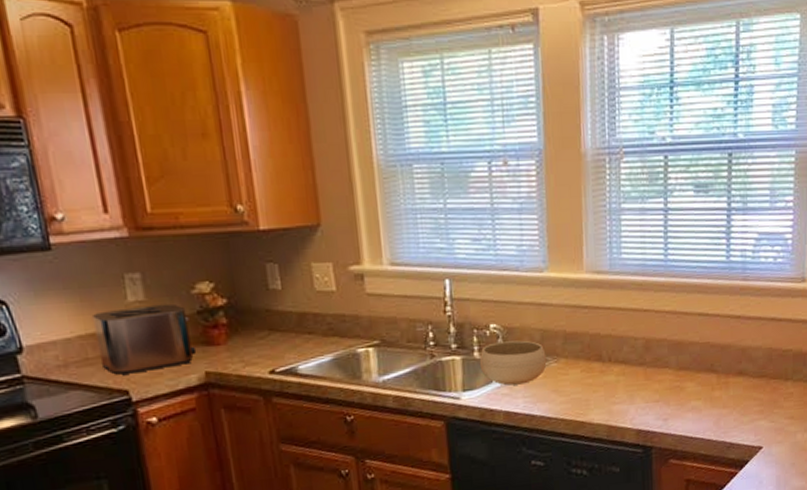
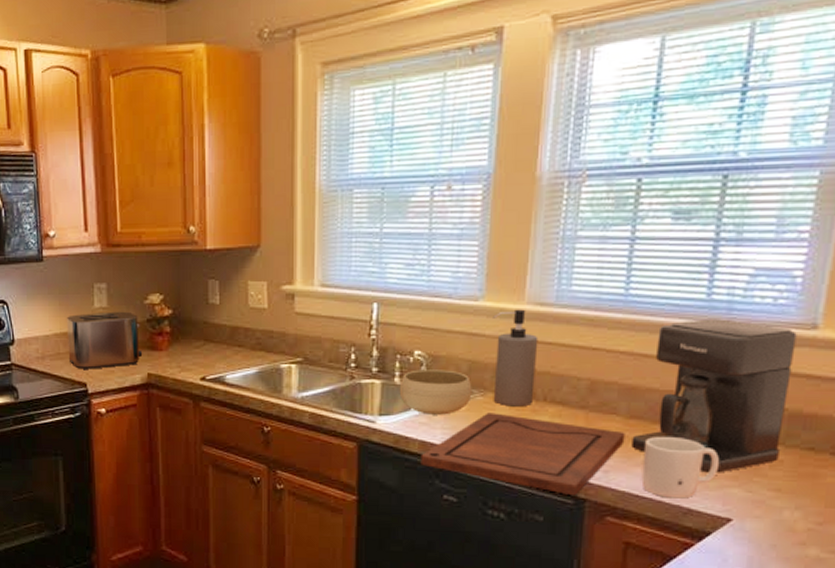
cutting board: none [506,377,677,446] -> present [420,413,625,497]
soap dispenser: none [557,278,601,370] -> present [493,309,539,407]
coffee maker: none [683,277,793,411] -> present [631,319,797,473]
mug: none [692,382,750,436] -> present [641,436,720,499]

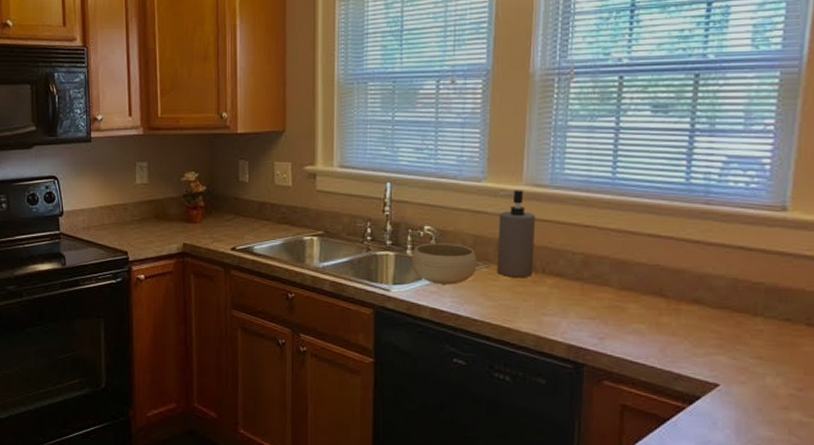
toaster: present [66,311,143,371] -> none [110,187,179,240]
cutting board: present [420,413,625,497] -> none [431,283,618,361]
coffee maker: present [631,319,797,473] -> none [624,201,769,341]
mug: present [641,436,720,499] -> none [634,306,705,365]

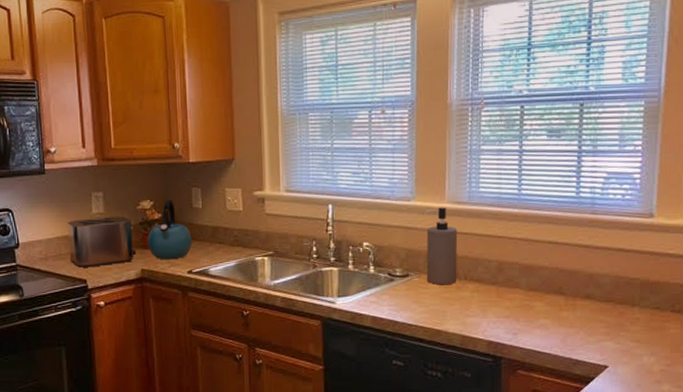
toaster: none [110,187,179,240] -> present [67,216,137,269]
kettle: none [191,172,237,235] -> present [147,199,192,260]
bowl: present [411,243,477,285] -> none [353,257,410,295]

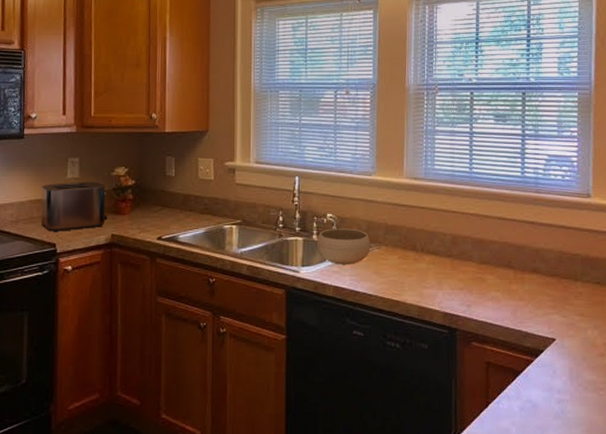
kettle: present [147,199,192,260] -> none [119,167,163,226]
bowl: none [353,257,410,295] -> present [316,228,371,265]
soap dispenser: present [422,207,458,285] -> none [382,182,415,257]

